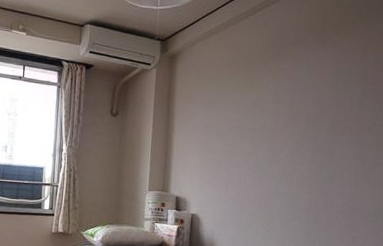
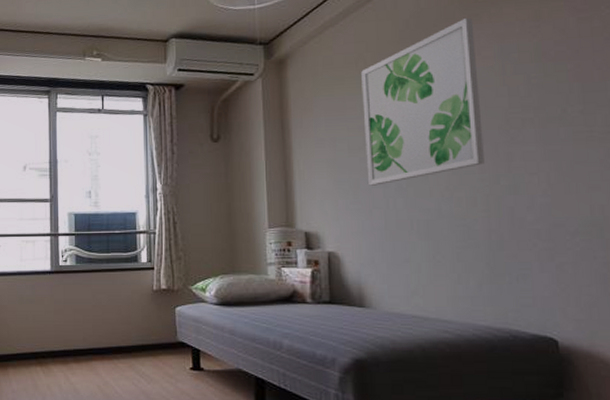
wall art: none [228,41,321,166] -> present [361,17,484,186]

